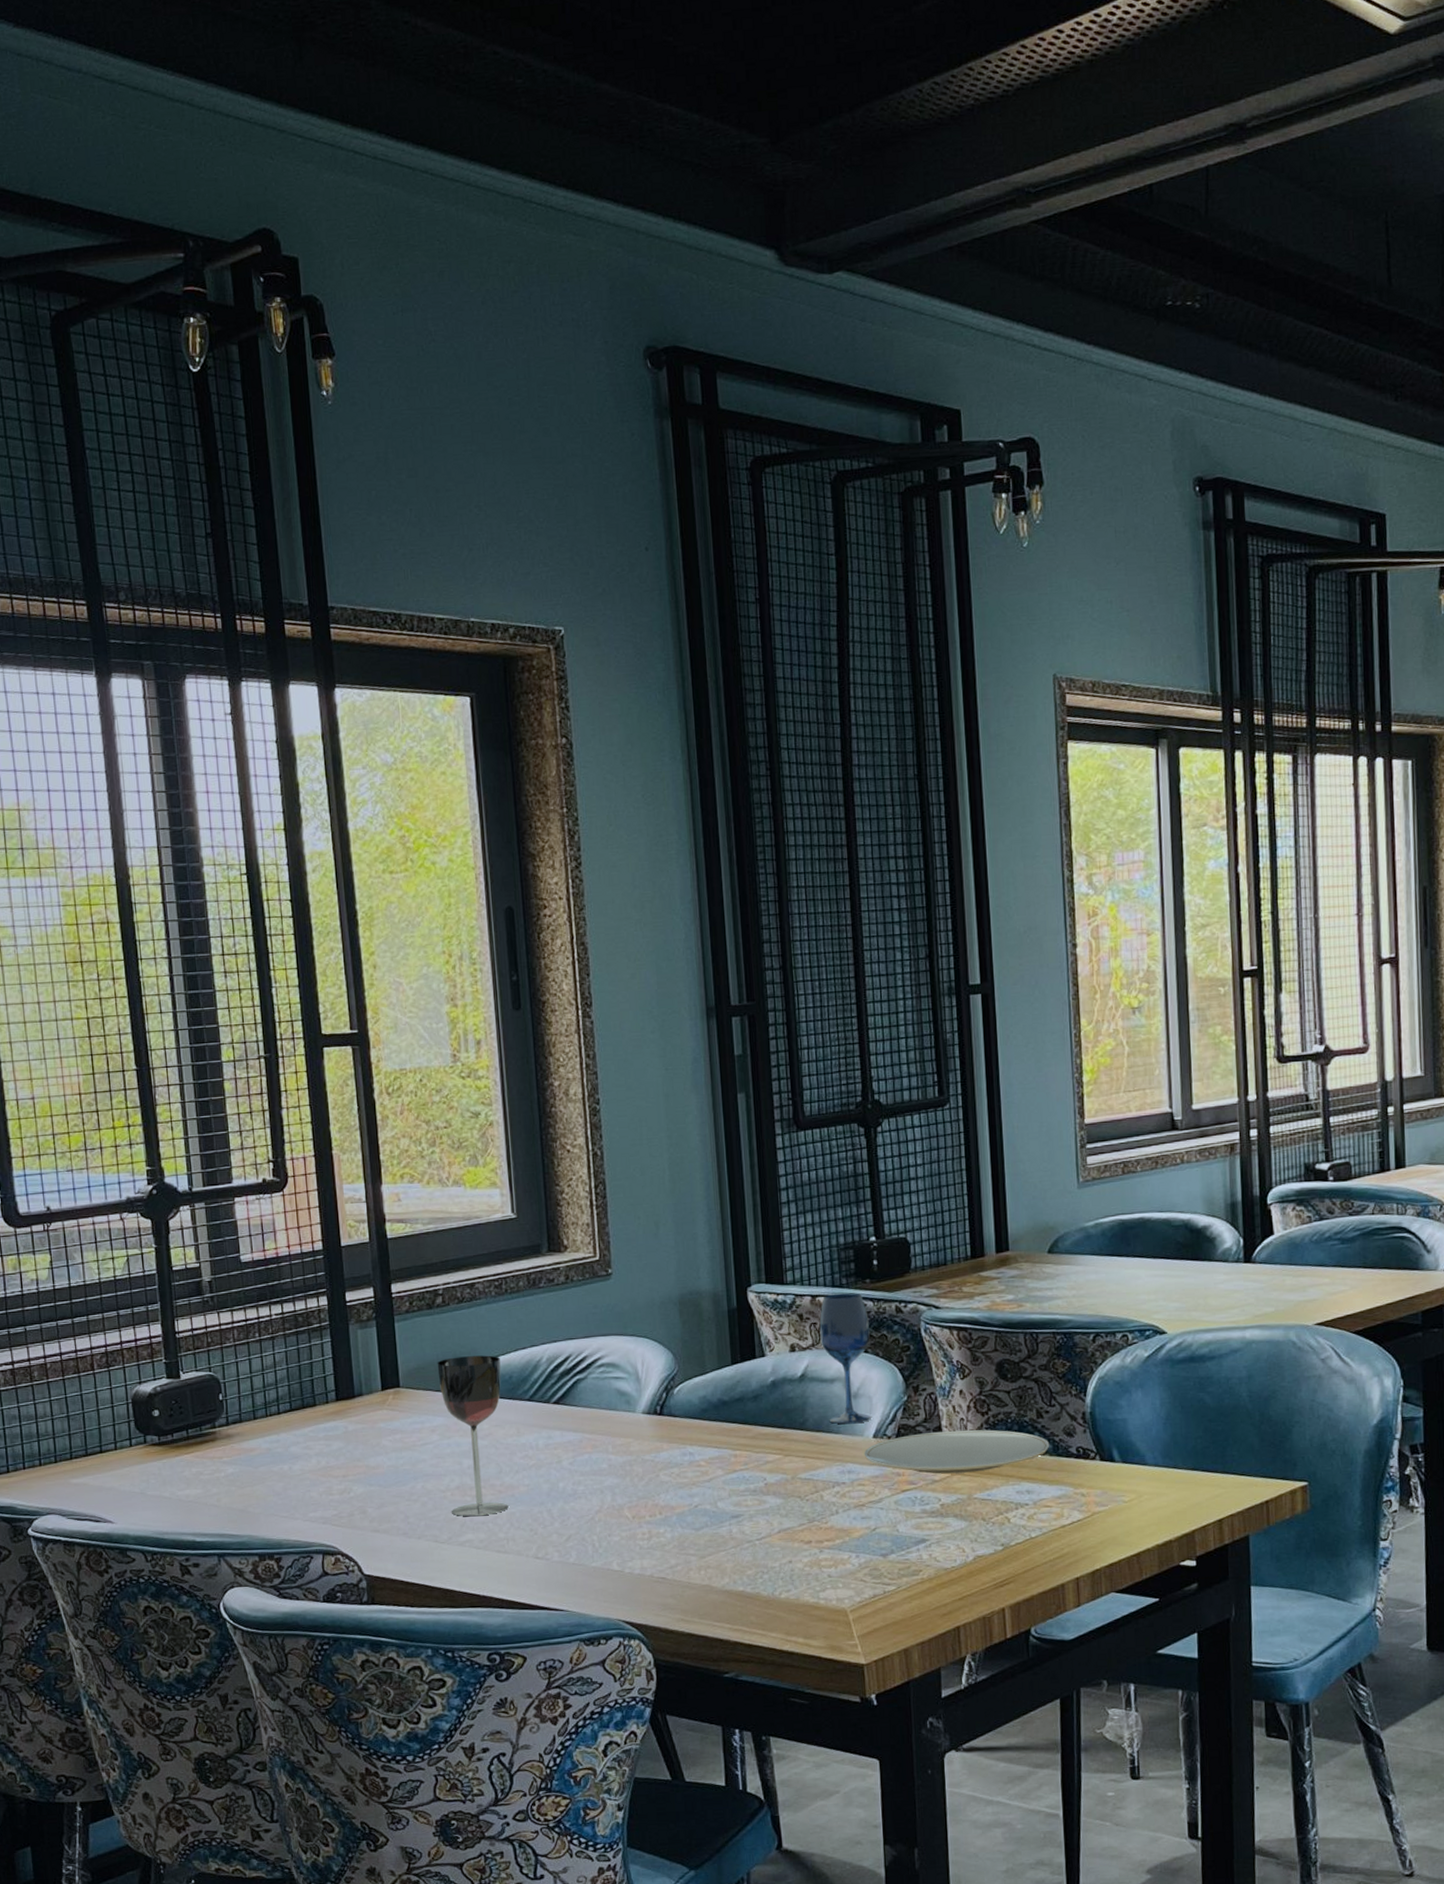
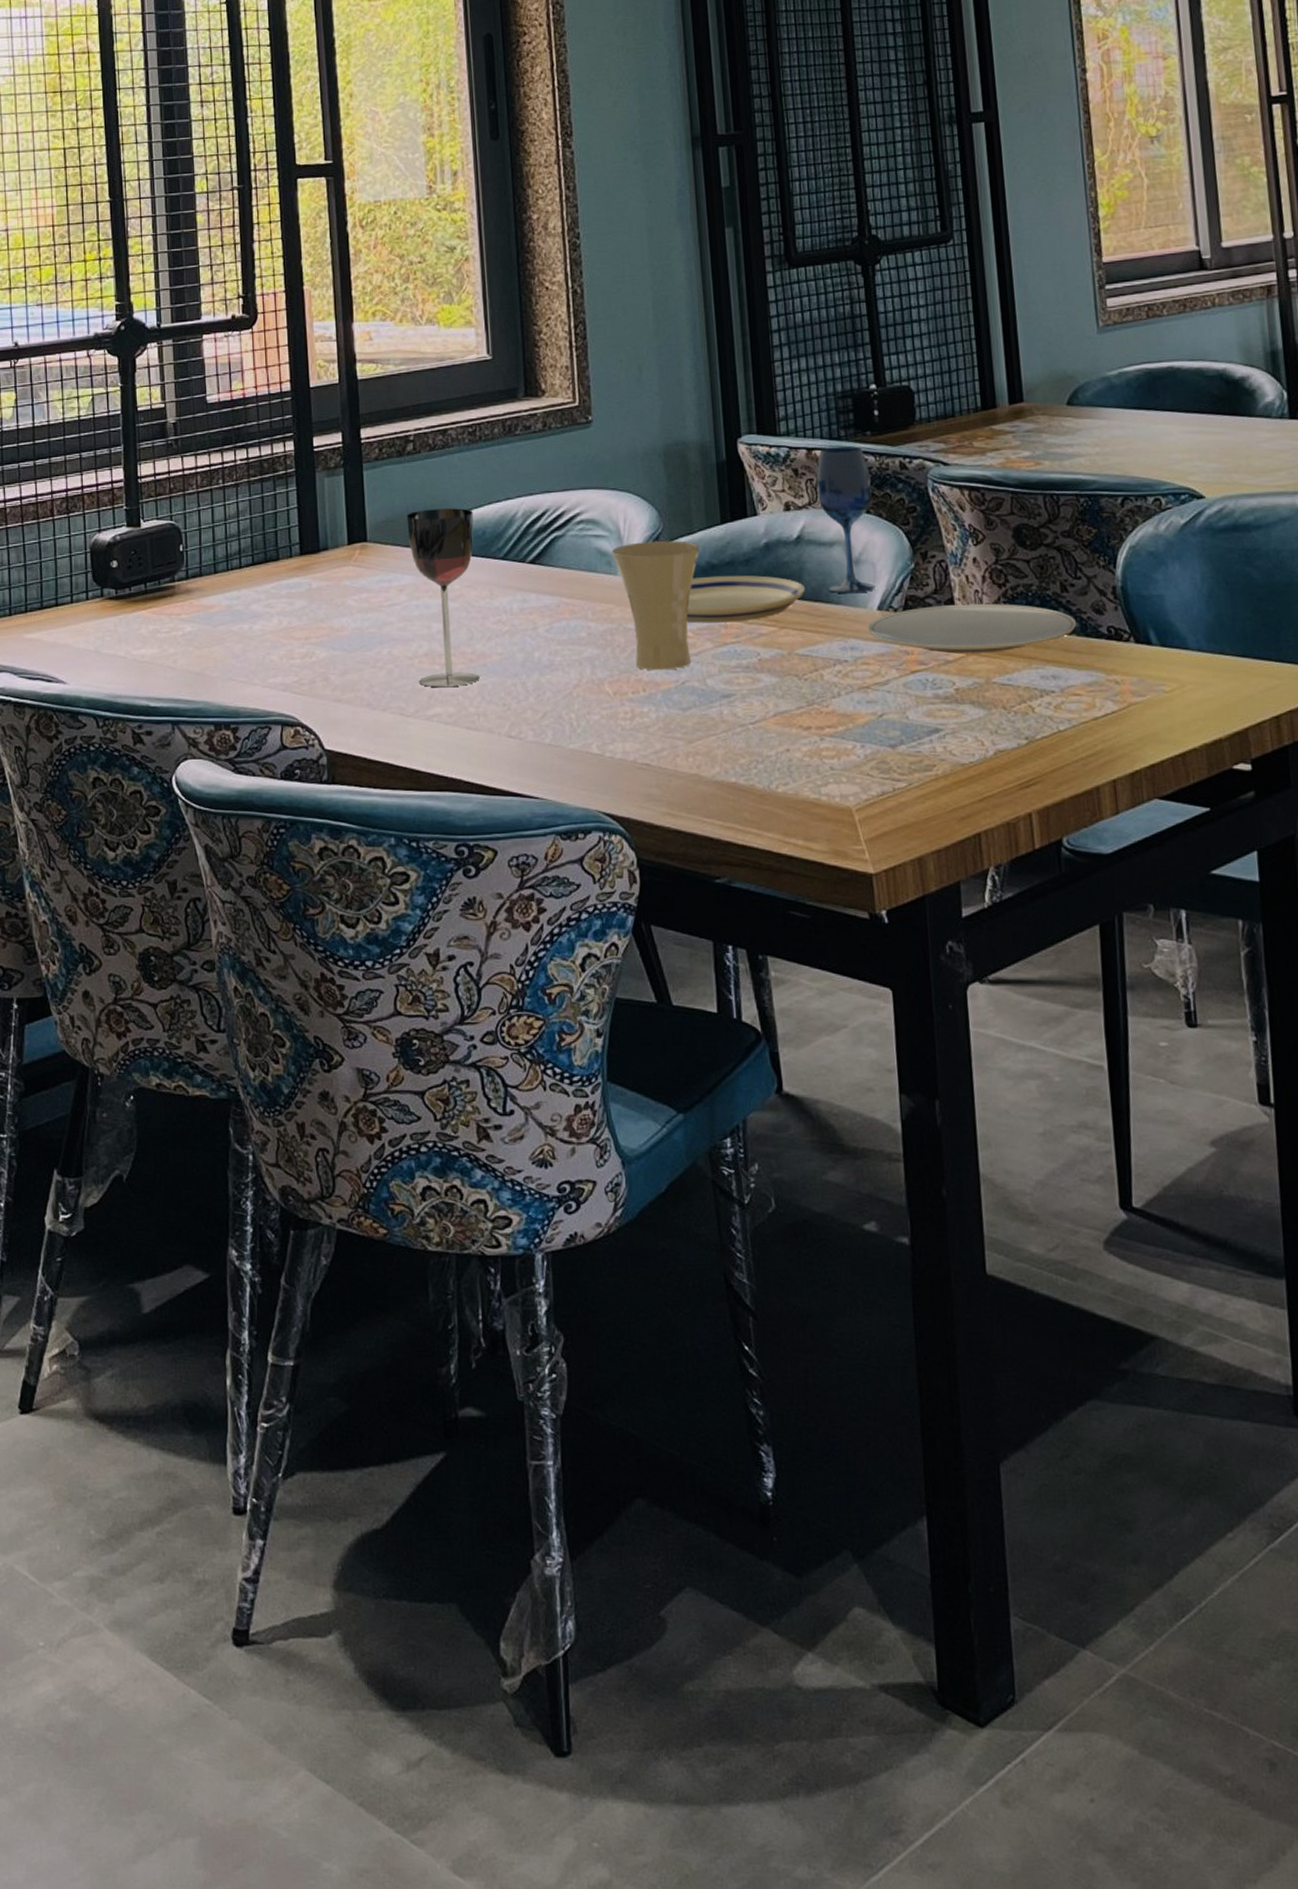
cup: none [631,1380,712,1496] -> present [612,540,700,671]
plate: none [699,1410,809,1454] -> present [686,575,806,623]

